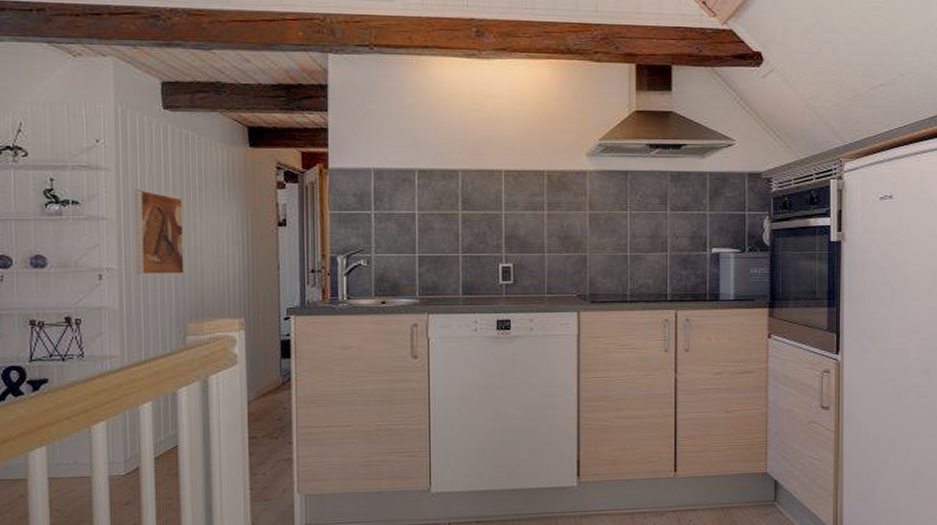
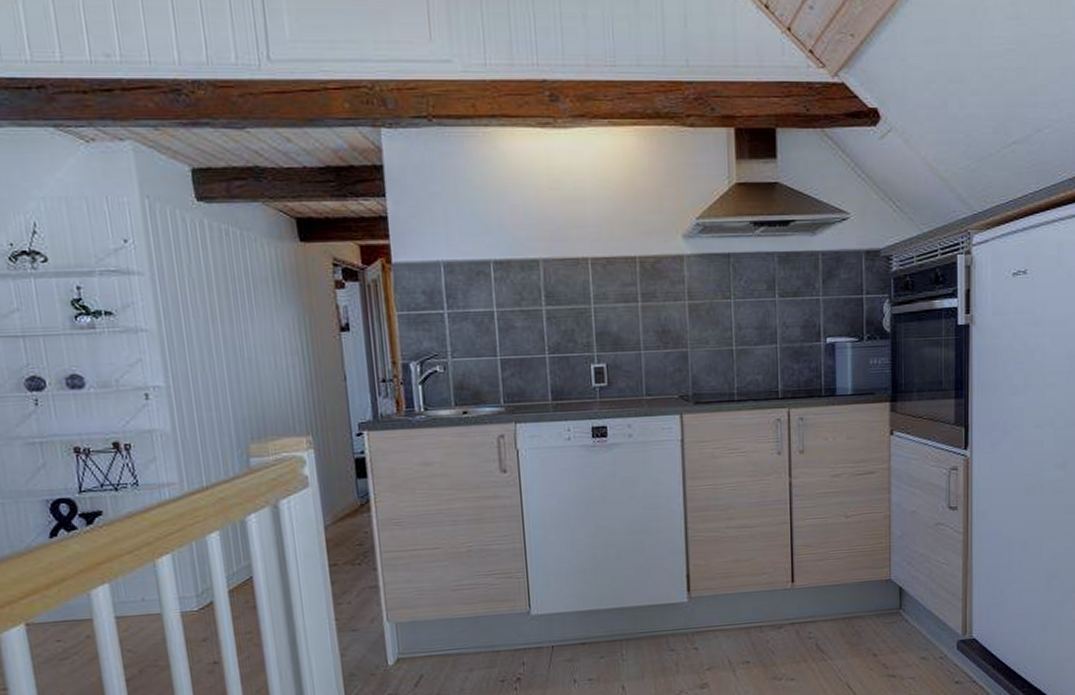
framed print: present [134,190,185,275] -> none [173,295,241,393]

